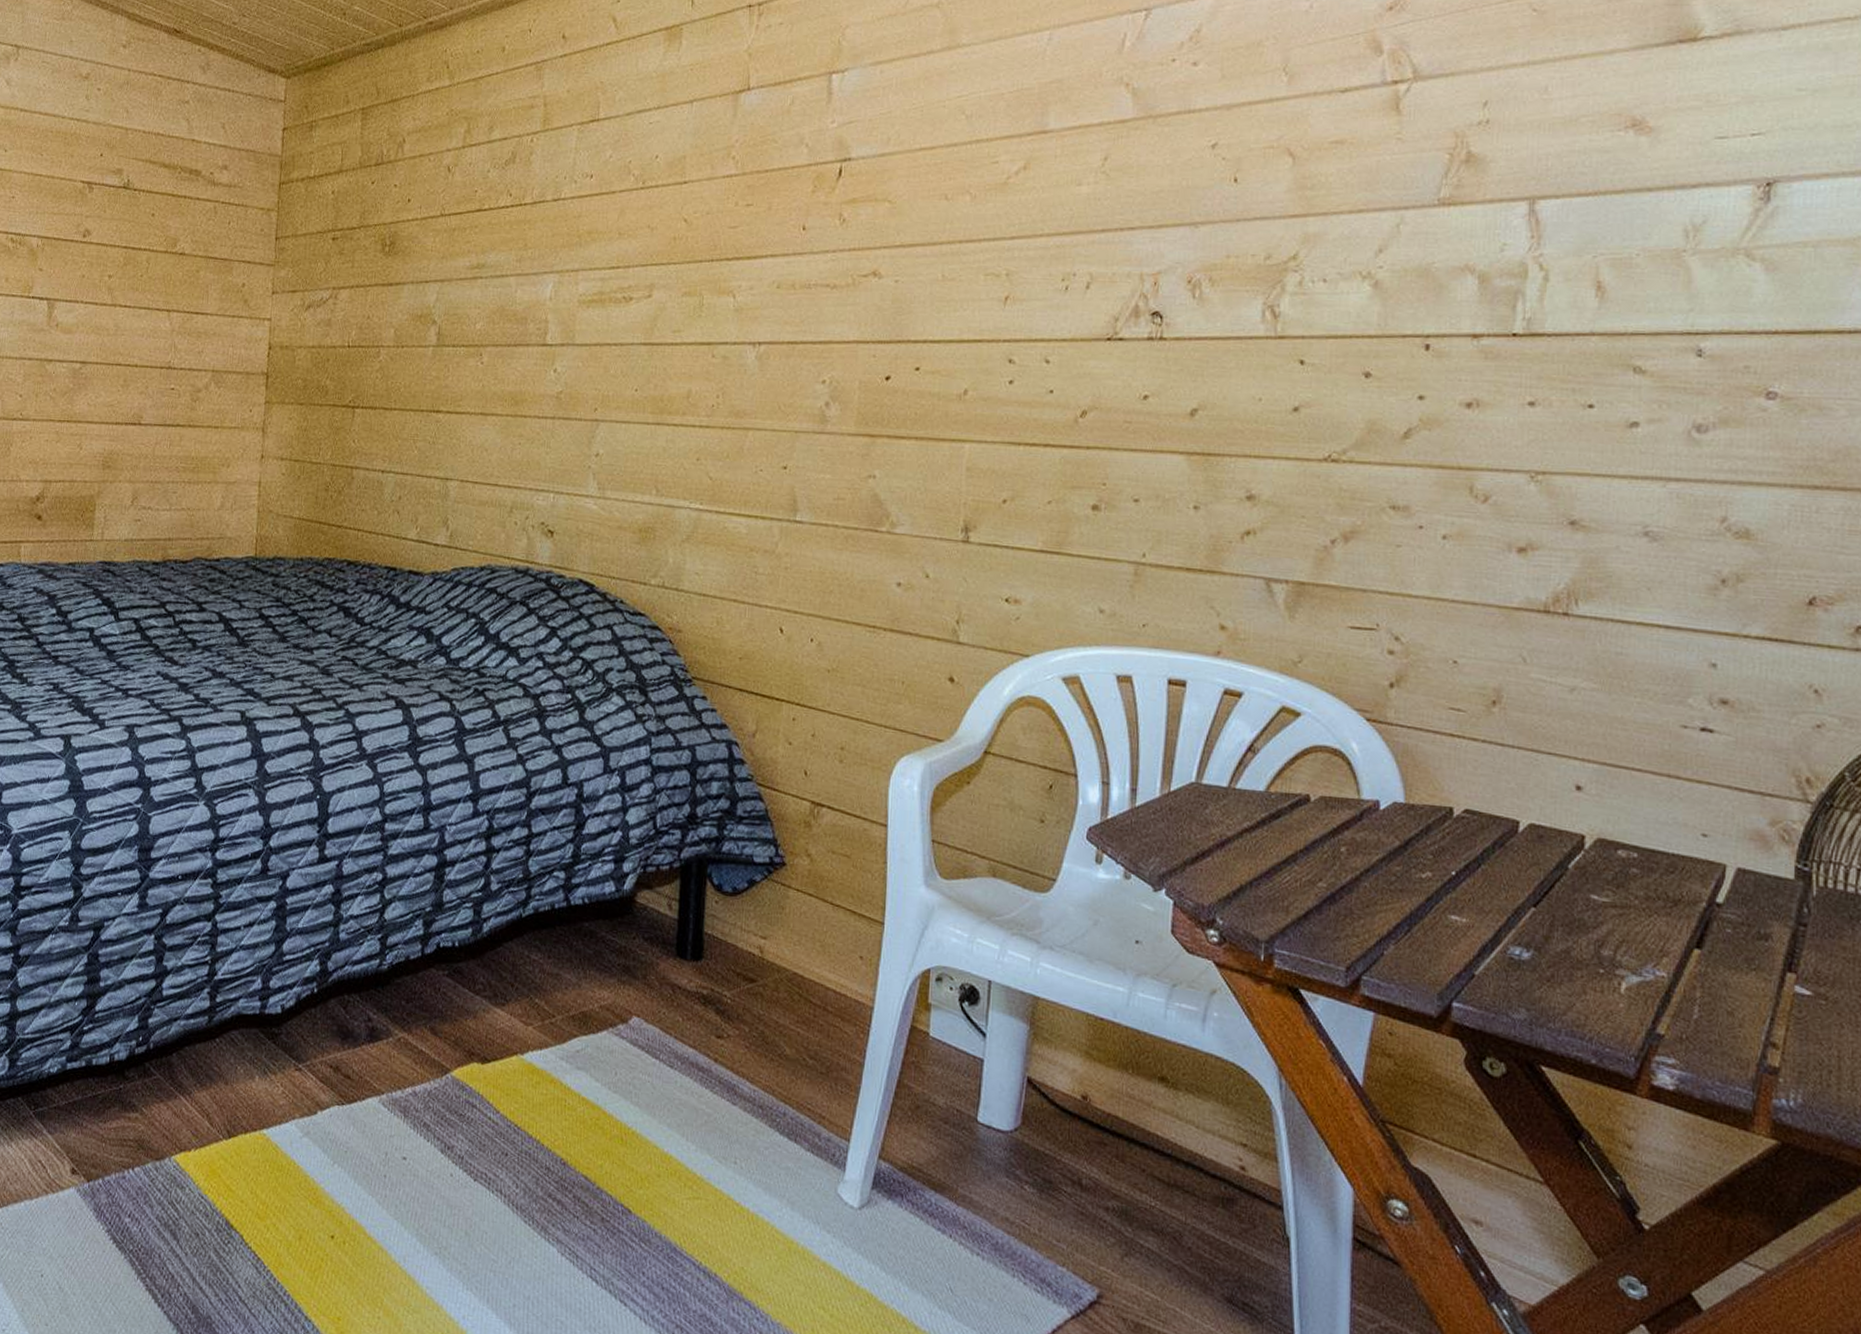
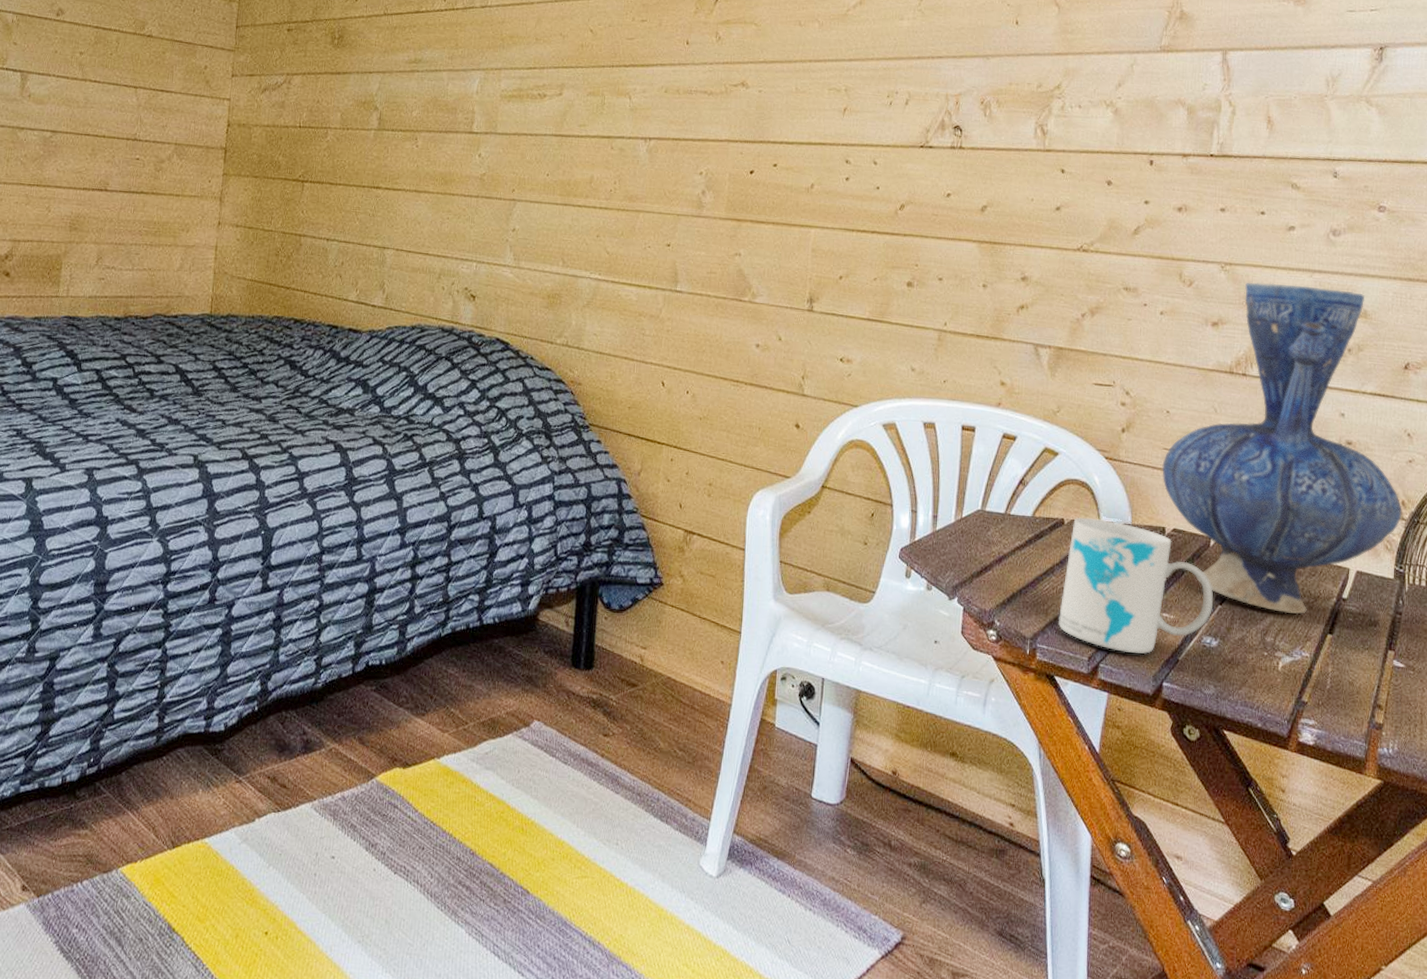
mug: none [1304,793,1525,966] -> present [1058,517,1214,654]
vase: none [1447,495,1807,923] -> present [1162,282,1402,615]

